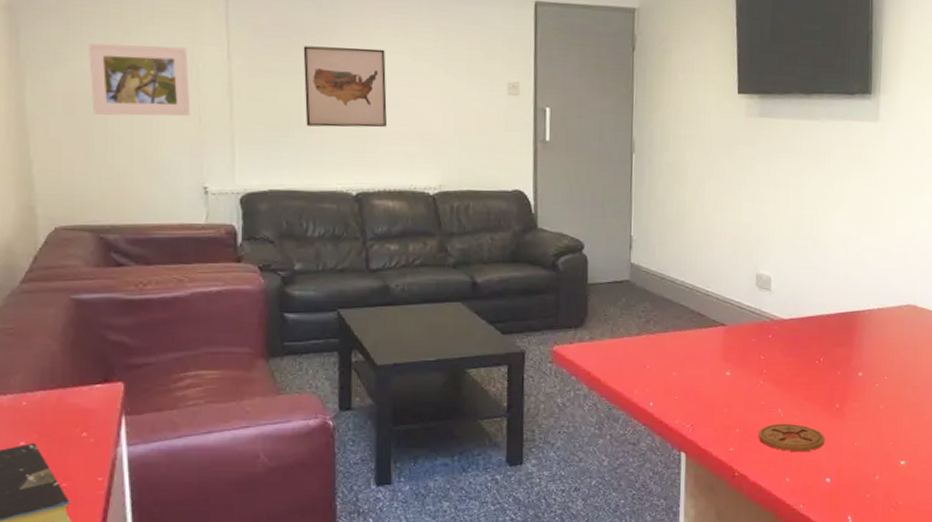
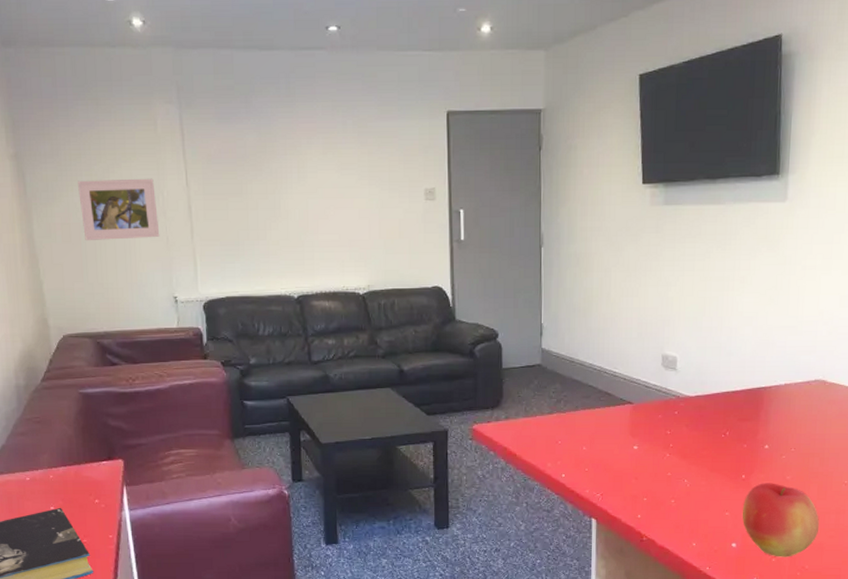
wall art: present [303,46,387,128] -> none [247,167,320,240]
coaster: present [759,423,825,451] -> none [665,492,731,518]
apple: none [836,412,913,493] -> present [742,483,820,557]

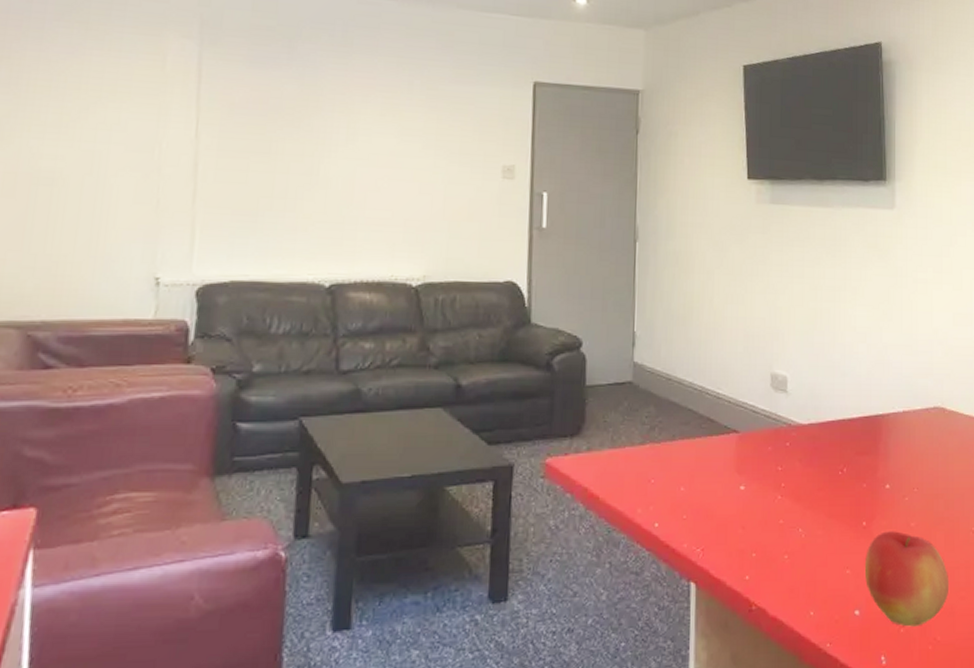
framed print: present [78,178,160,240] -> none [36,119,151,200]

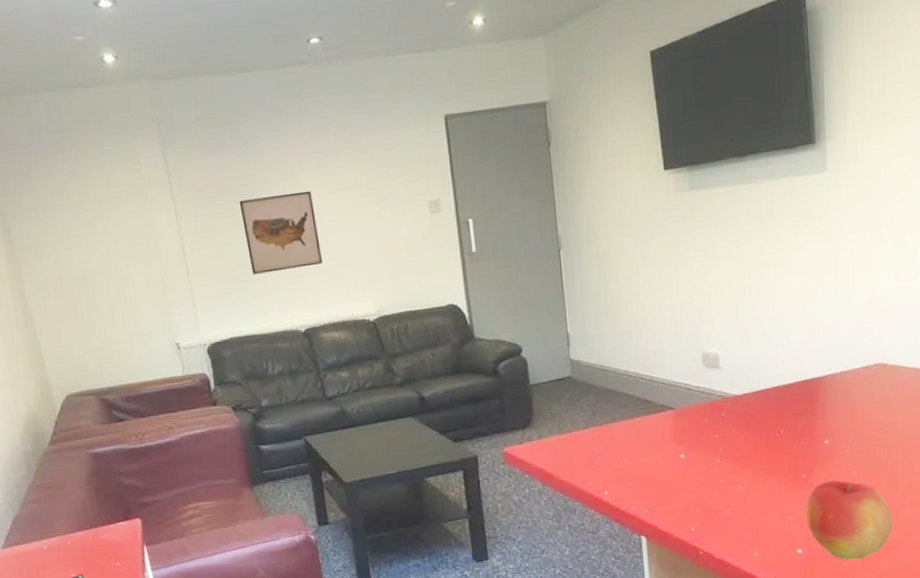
wall art: none [278,124,371,213] -> present [239,190,322,275]

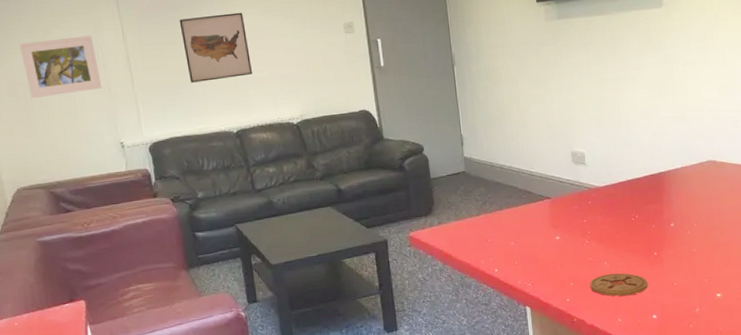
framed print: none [65,221,155,294] -> present [20,35,102,98]
coaster: none [720,498,793,526] -> present [590,273,648,297]
apple: present [805,480,894,560] -> none [658,256,727,323]

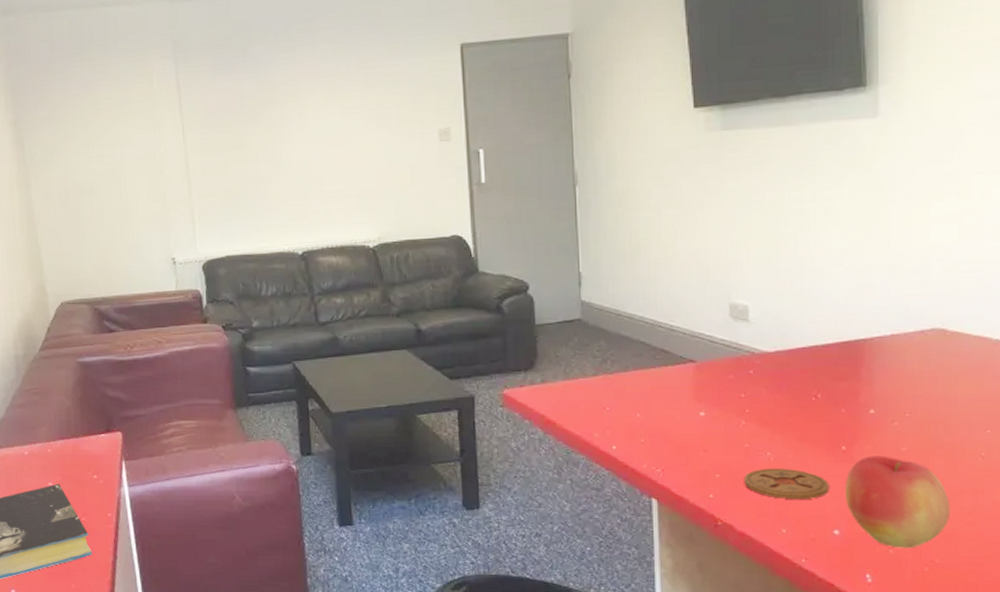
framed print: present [20,35,102,98] -> none [75,136,157,203]
wall art: present [179,12,252,83] -> none [246,113,325,194]
apple: none [658,256,727,323] -> present [844,455,951,549]

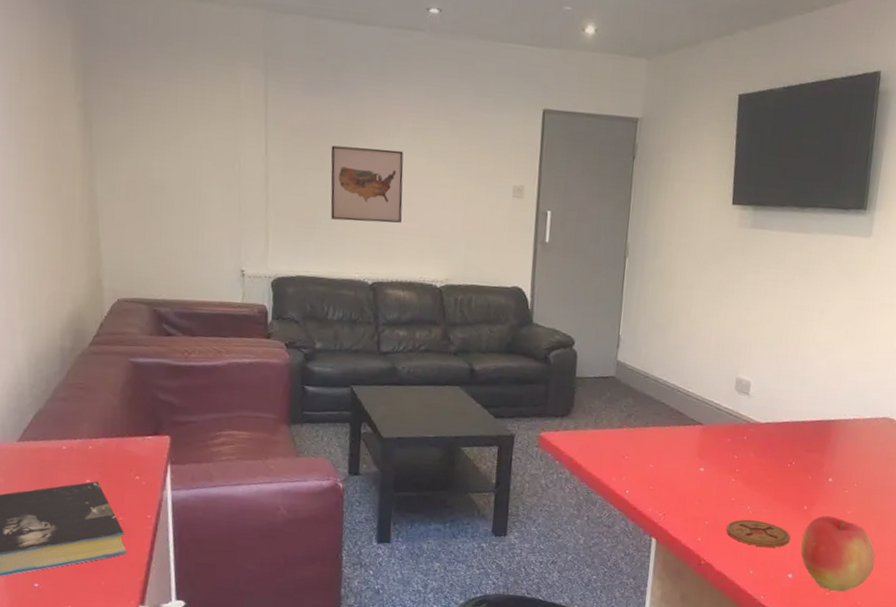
wall art: none [246,113,325,194] -> present [330,145,404,223]

